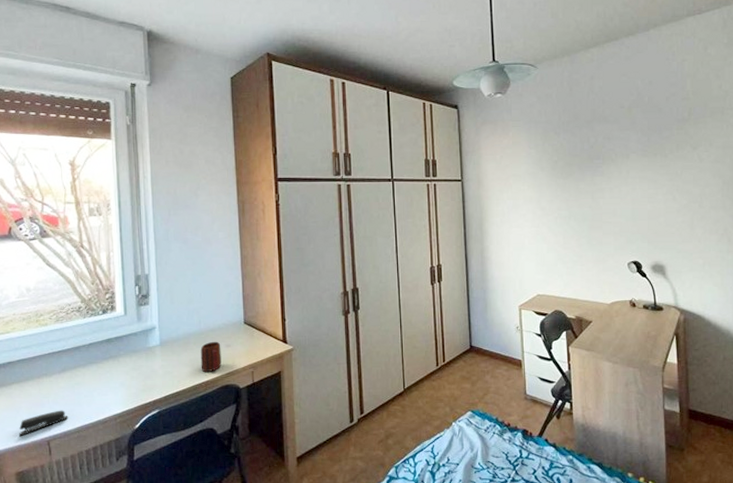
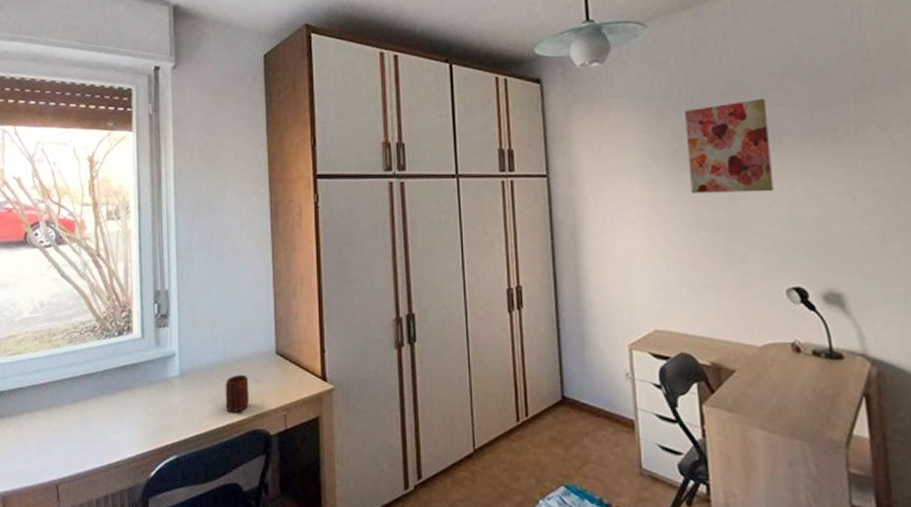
stapler: present [19,410,68,436] -> none [27,448,79,476]
wall art: none [563,124,622,194] -> present [685,98,774,193]

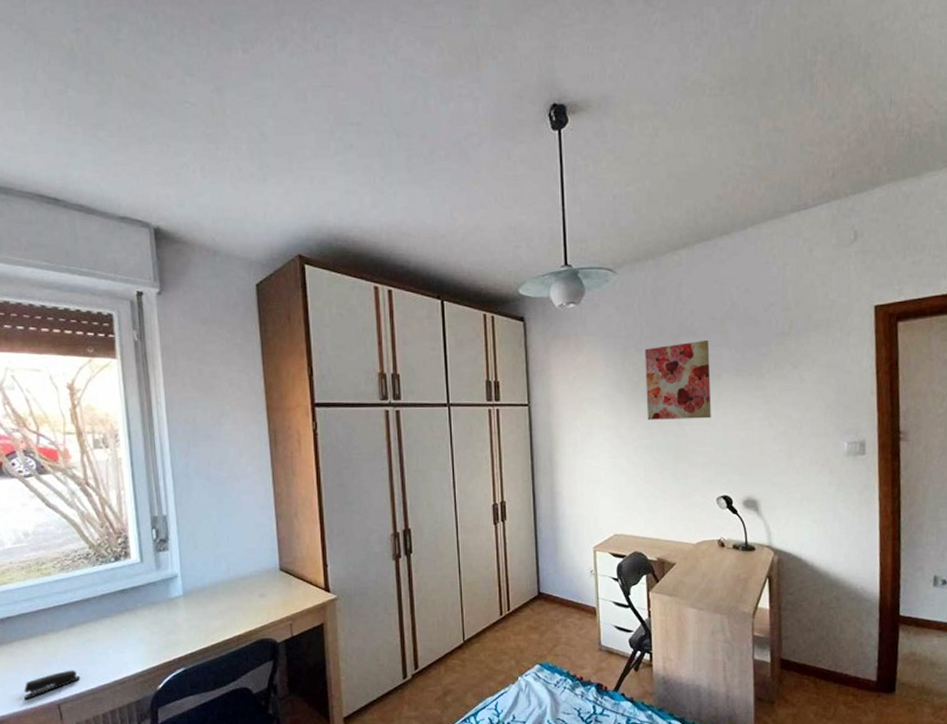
stapler: none [27,448,79,476] -> present [24,670,81,700]
mug: present [225,374,249,413] -> none [230,590,255,626]

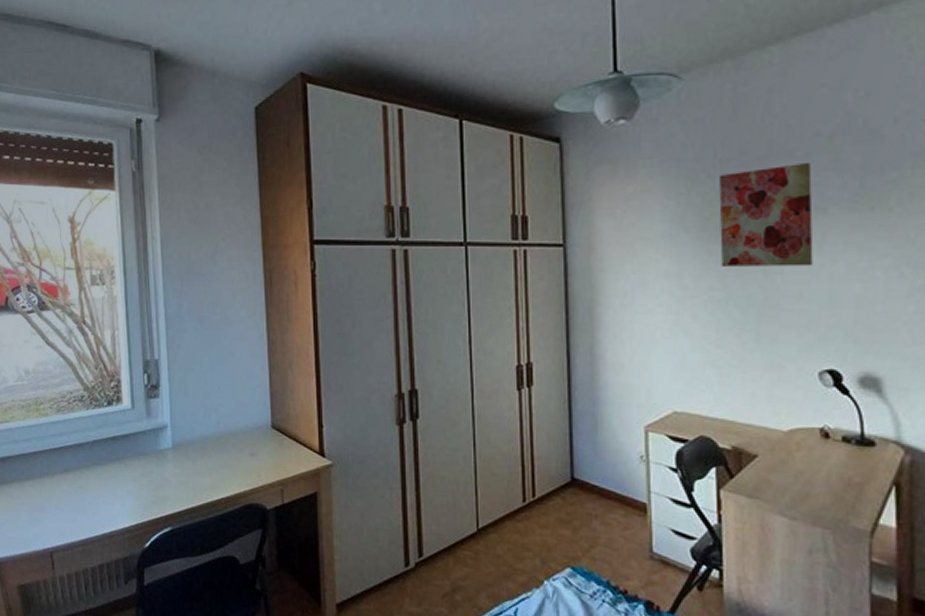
stapler: present [24,670,81,700] -> none [20,517,72,544]

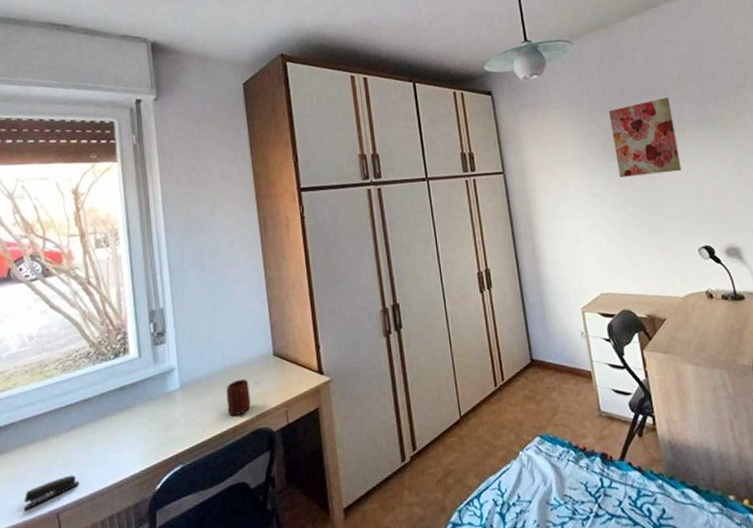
stapler: none [20,517,72,544] -> present [24,475,80,510]
mug: none [219,448,245,487] -> present [226,378,251,417]

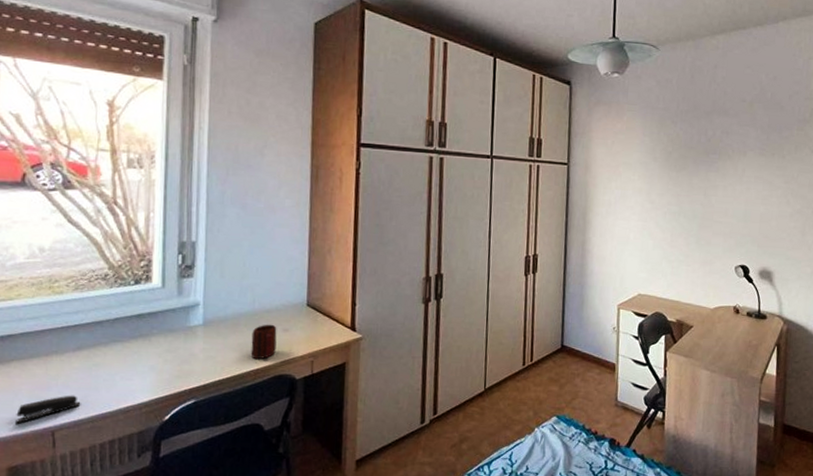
wall art: present [609,96,682,178] -> none [677,119,738,192]

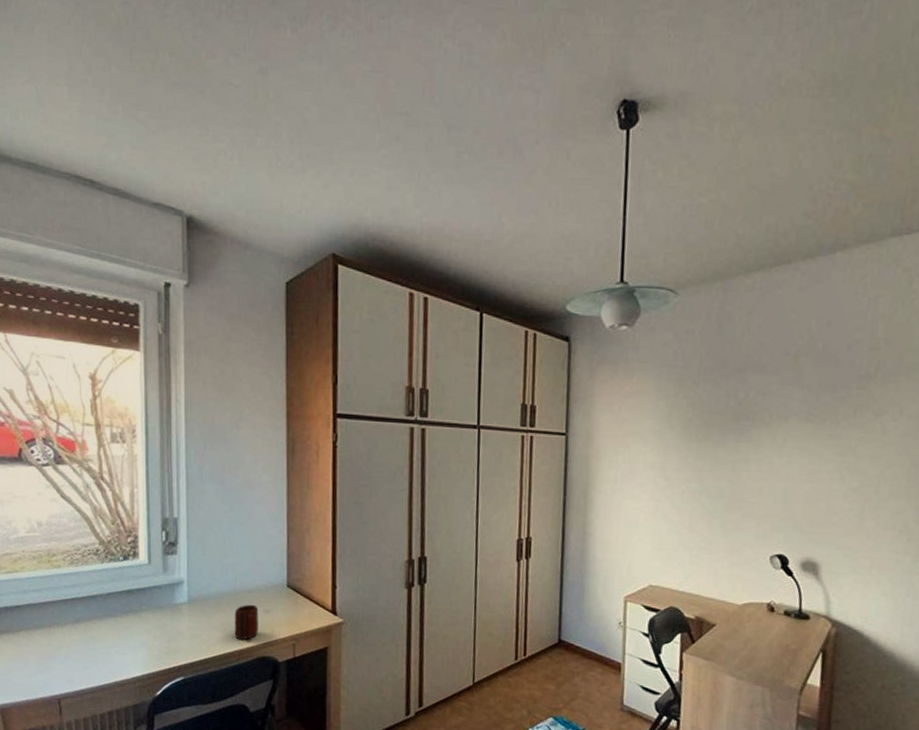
stapler: present [16,395,81,424] -> none [27,665,82,691]

